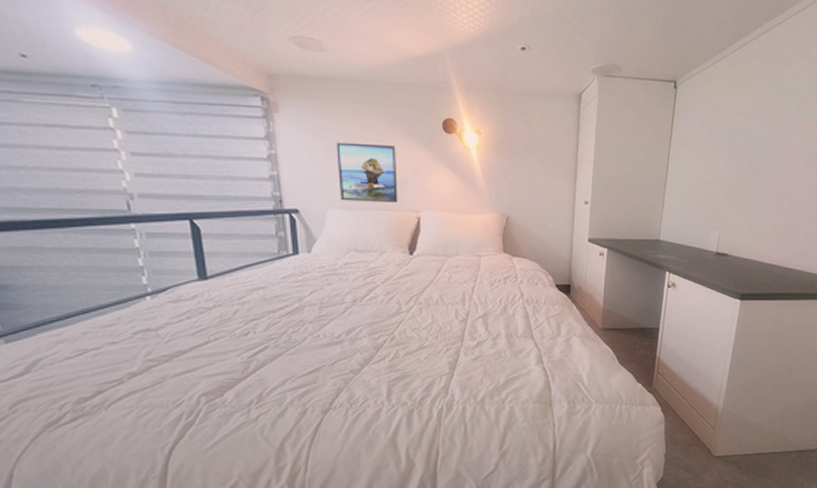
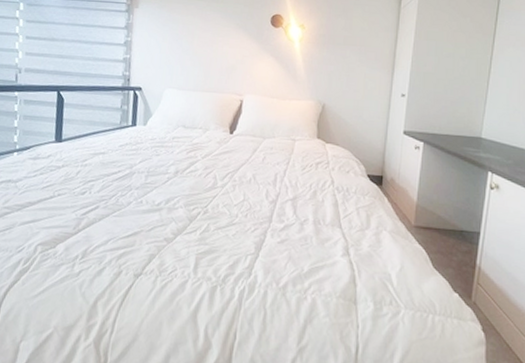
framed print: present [336,142,398,202] -> none [177,32,229,86]

